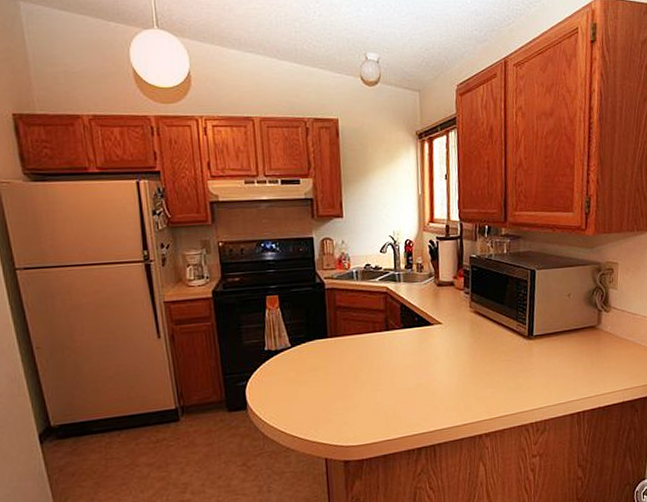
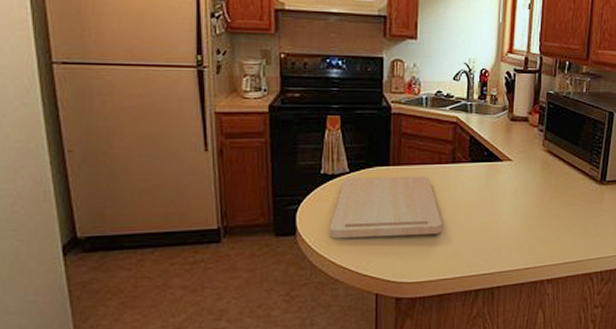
cutting board: none [277,344,381,410] -> present [329,176,441,239]

